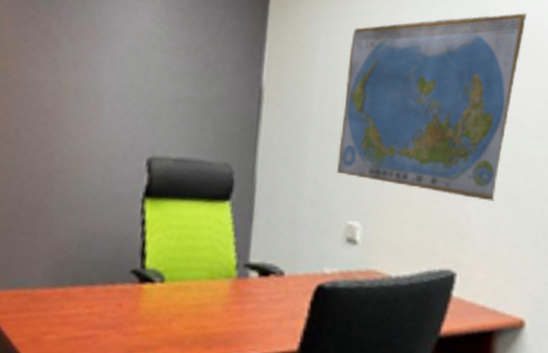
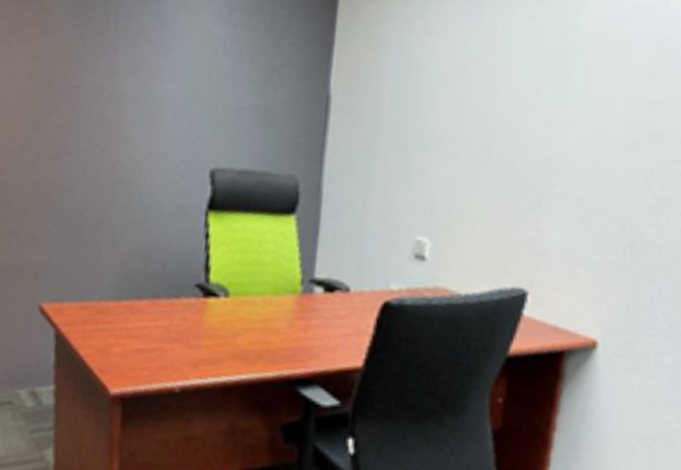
world map: present [337,12,527,202] -> none [407,10,619,218]

